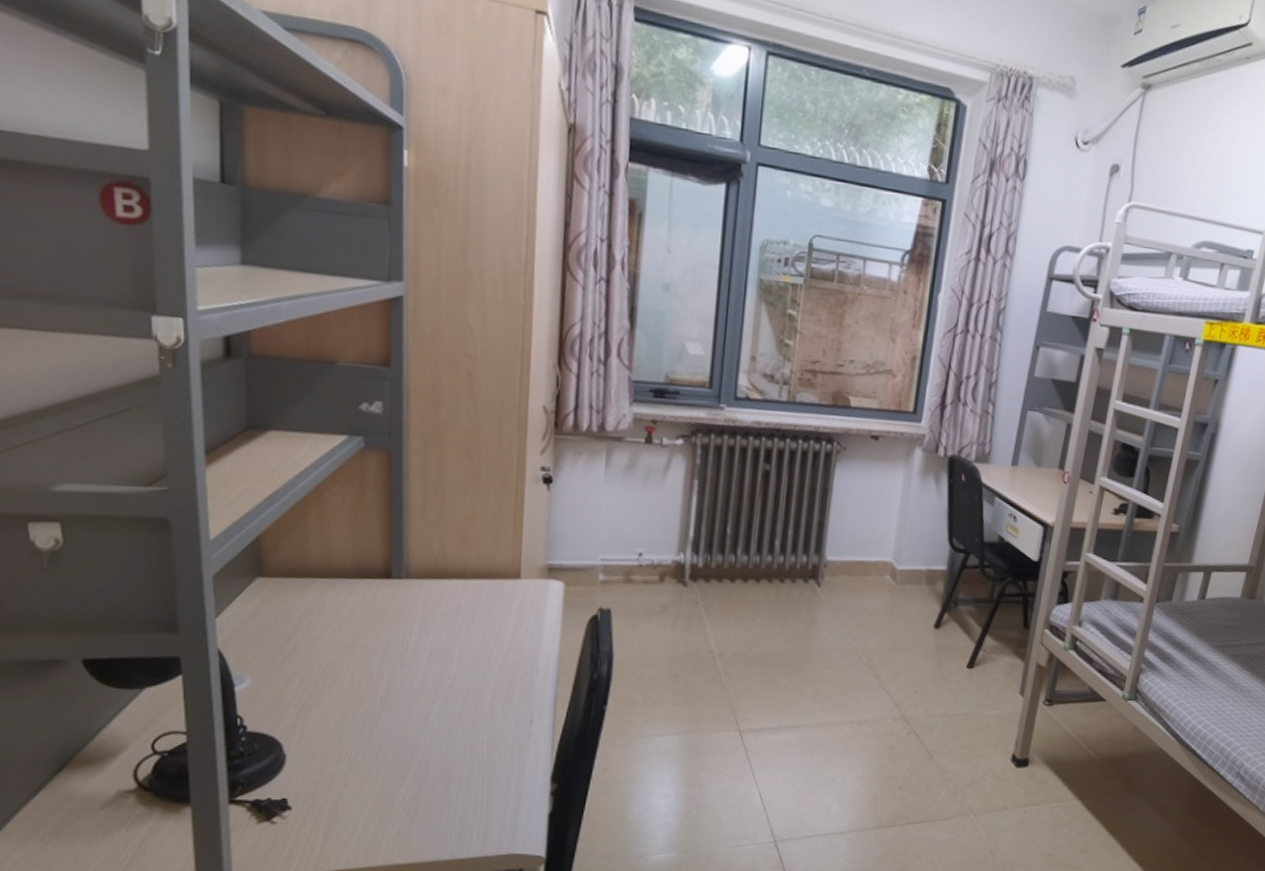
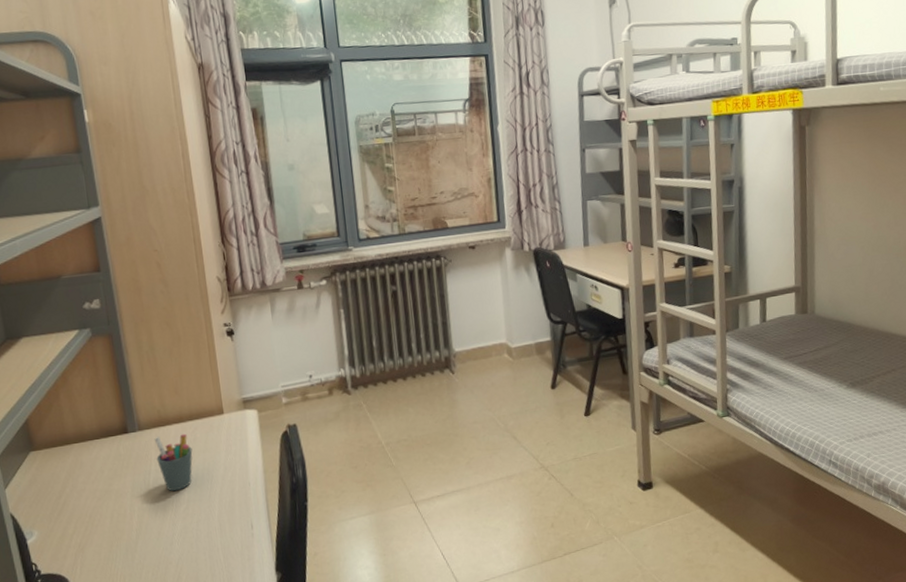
pen holder: none [423,589,472,662] -> present [154,433,193,492]

